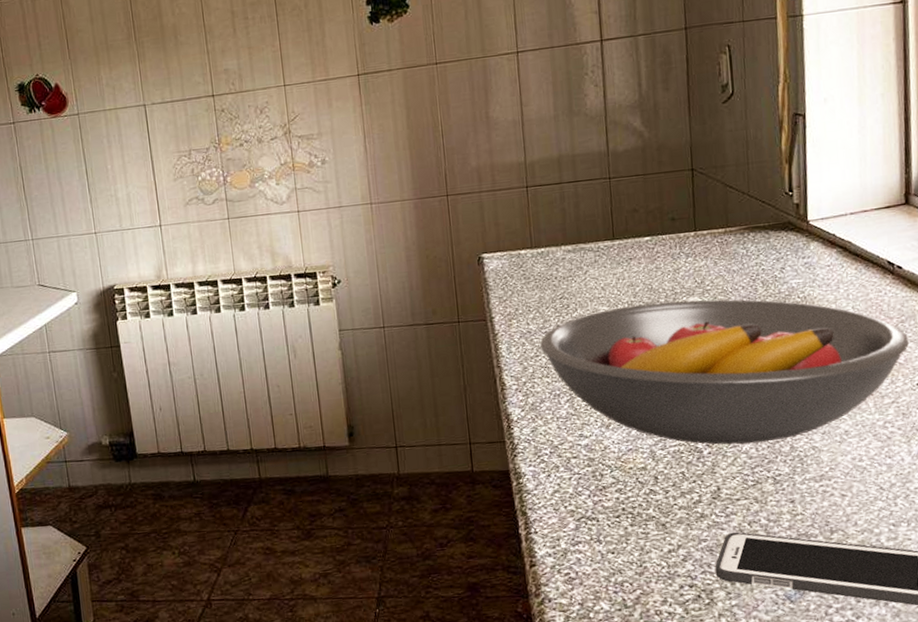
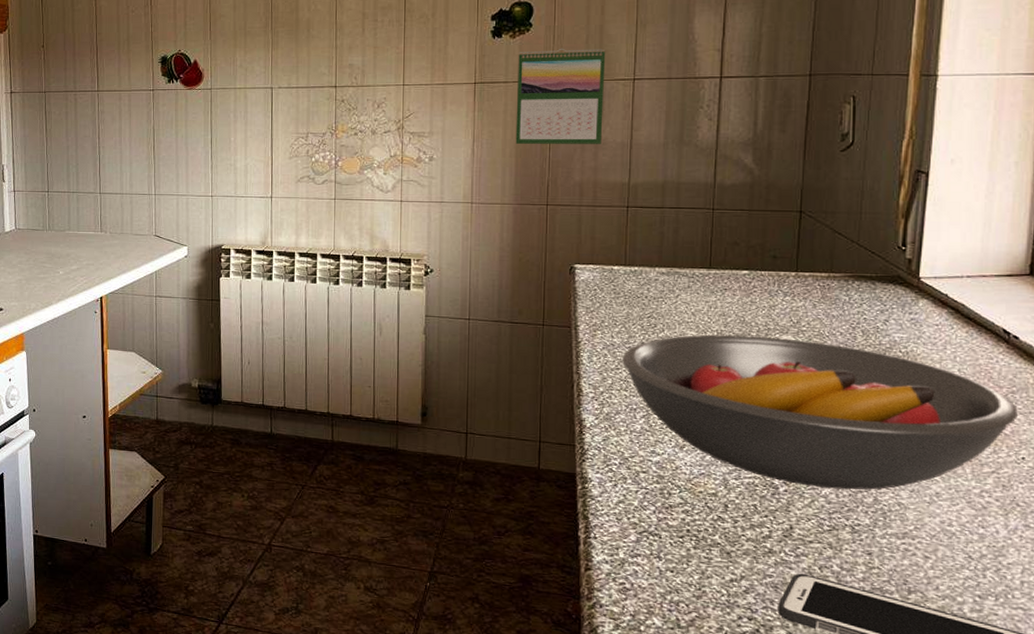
calendar: none [398,23,493,135] -> present [515,48,606,144]

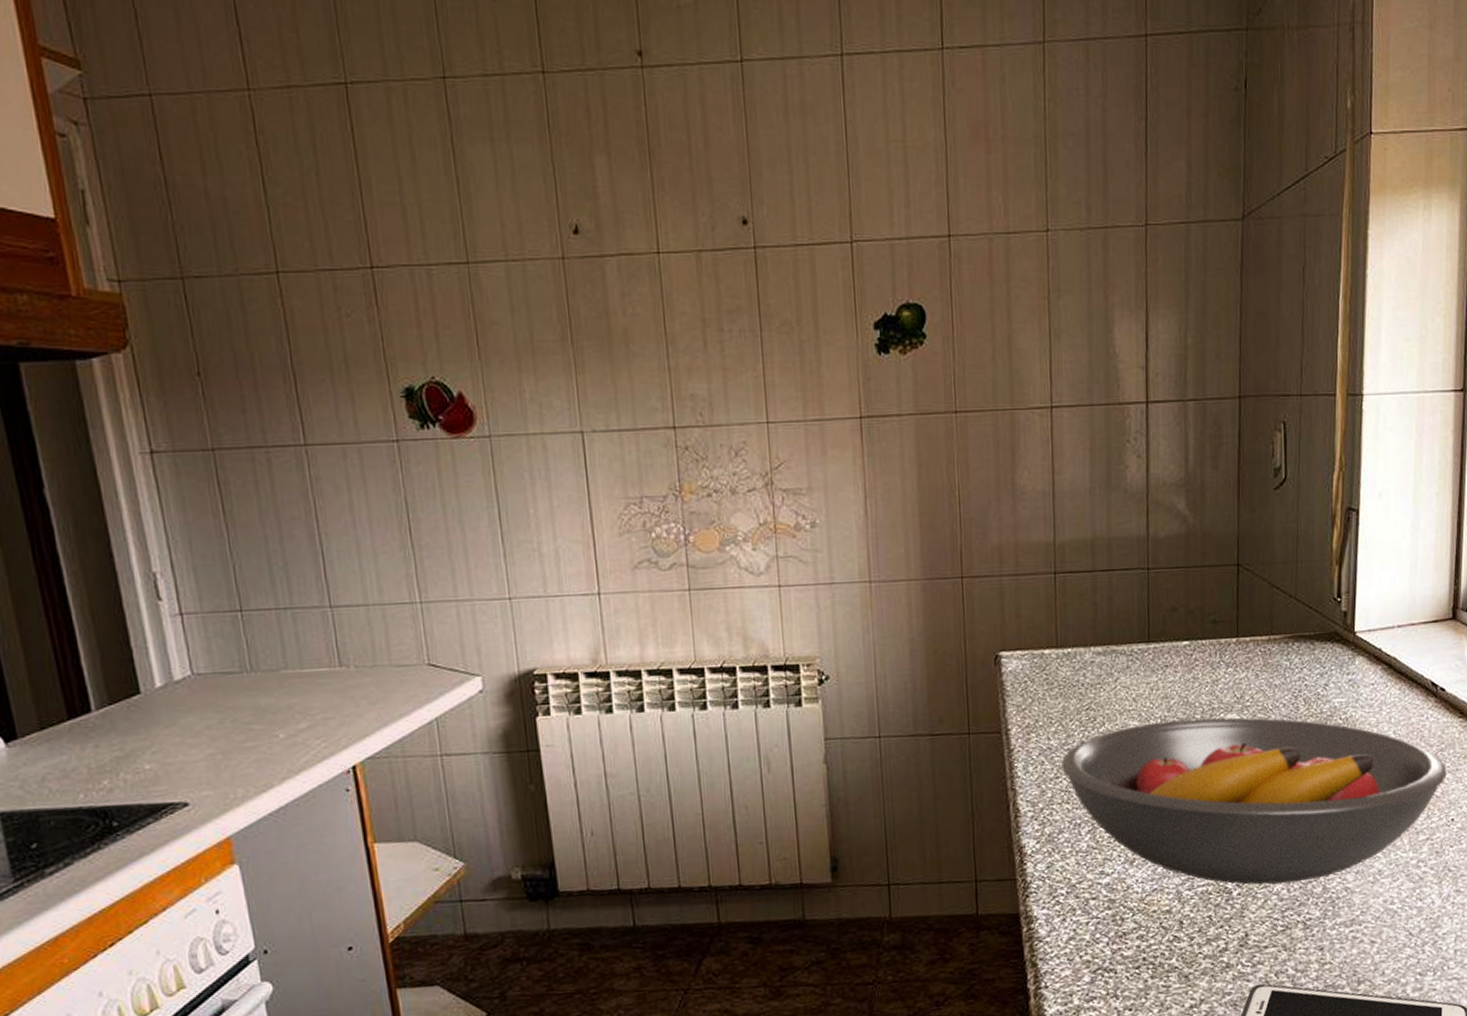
calendar: present [515,48,606,144] -> none [912,367,1020,499]

